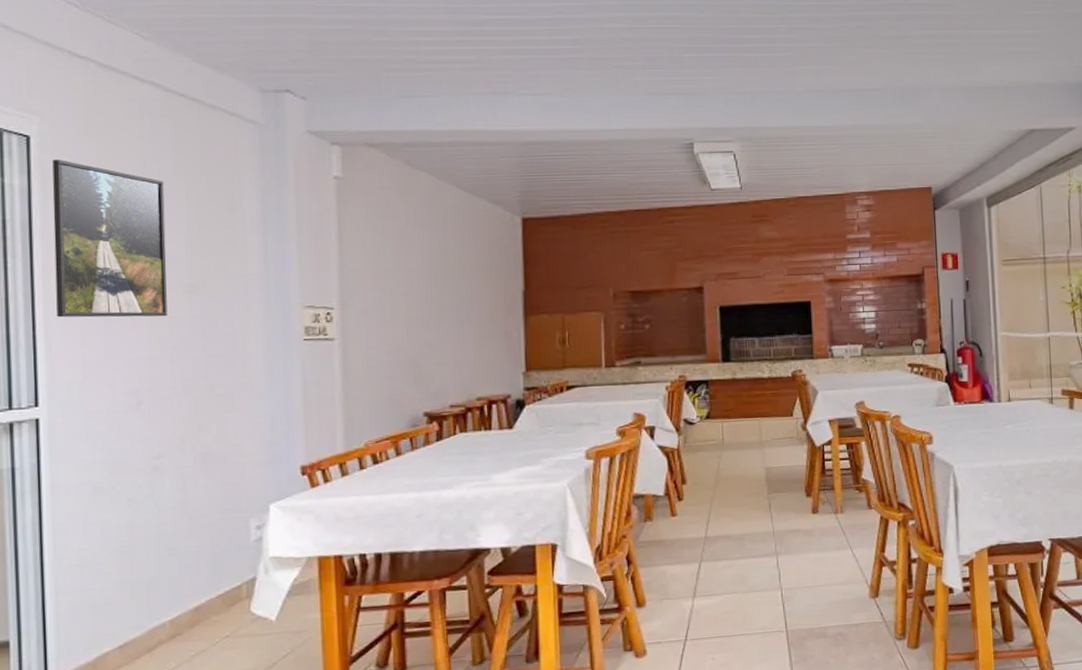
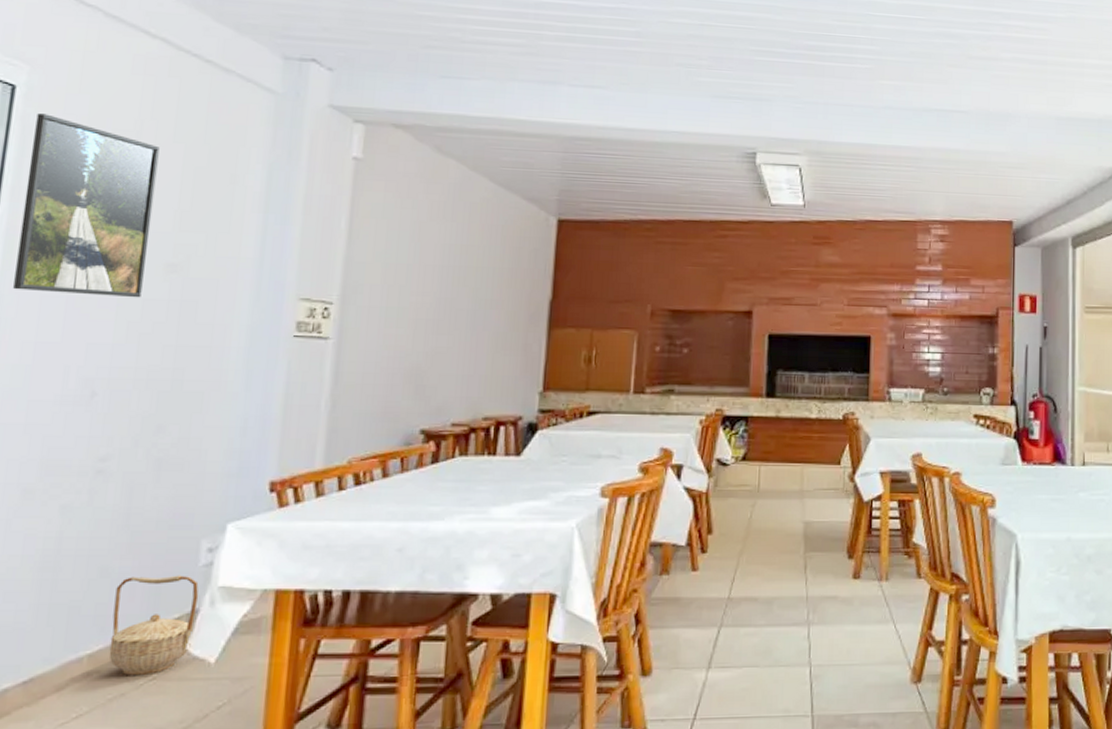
basket: none [184,550,255,636] -> present [109,575,199,676]

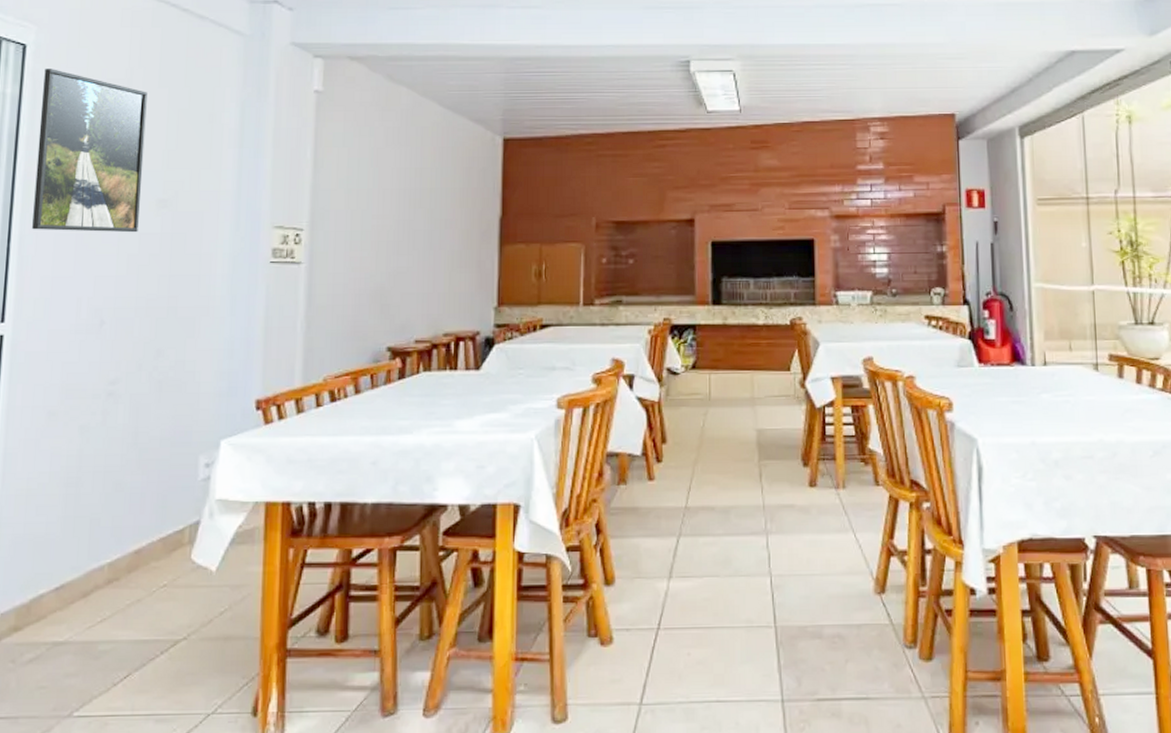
basket: present [109,575,199,676] -> none [125,489,200,583]

